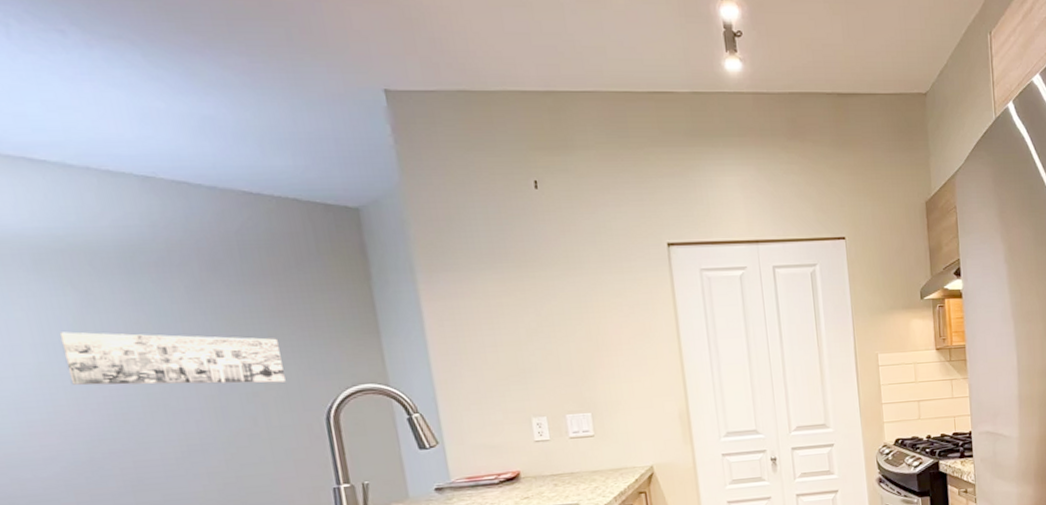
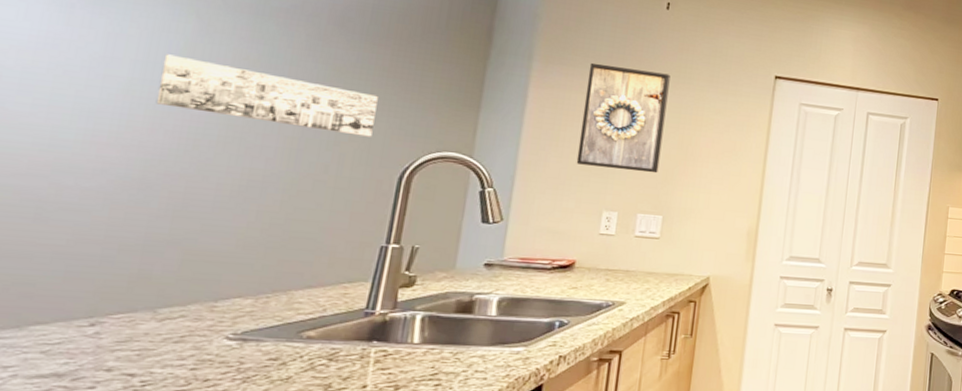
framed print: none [473,261,575,374] -> present [576,62,670,174]

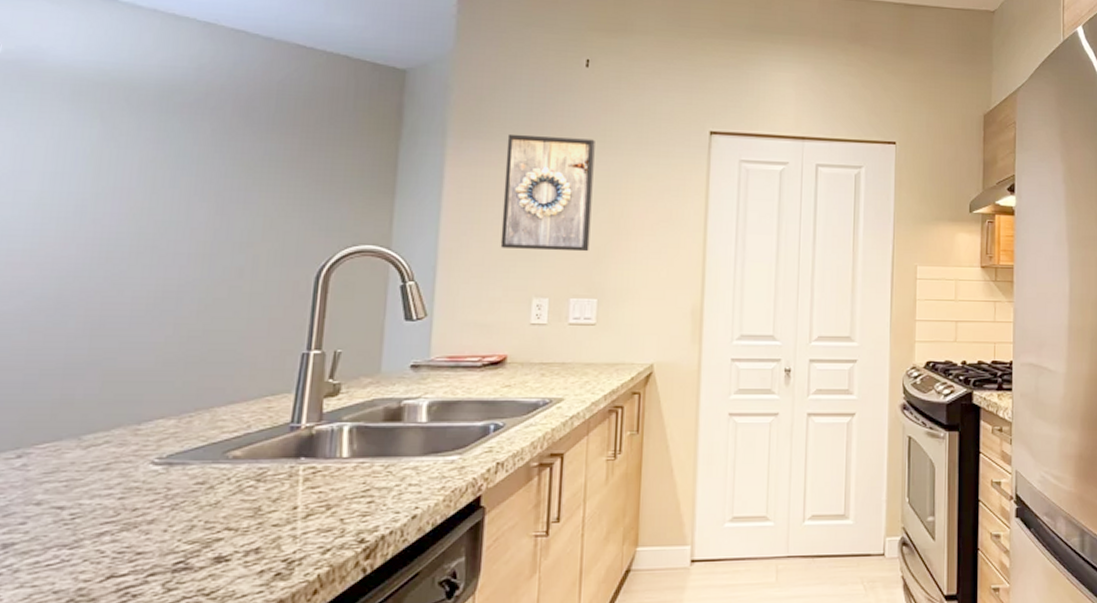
wall art: present [155,54,378,137] -> none [66,163,289,235]

